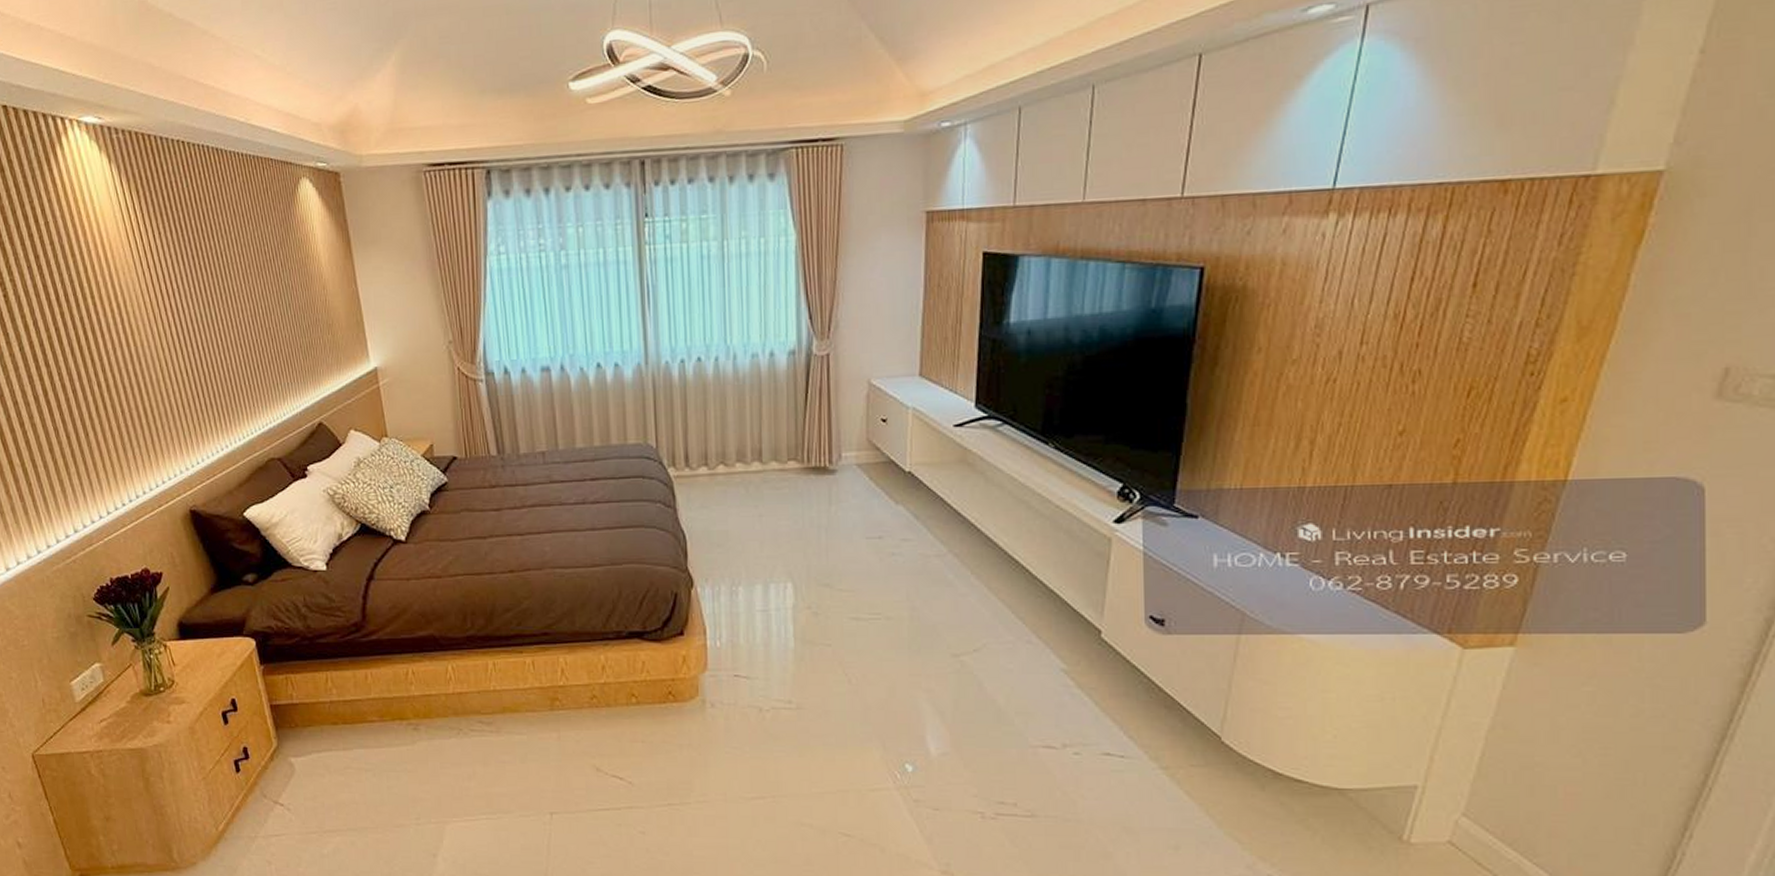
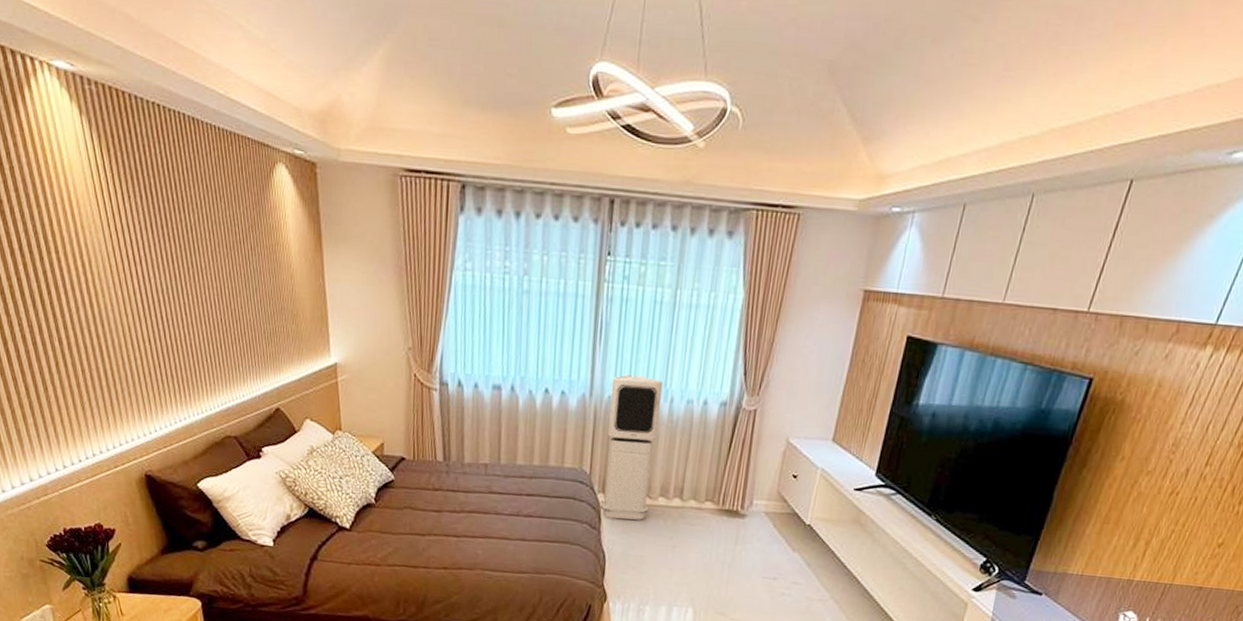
air purifier: none [667,335,727,494] -> present [601,374,663,520]

